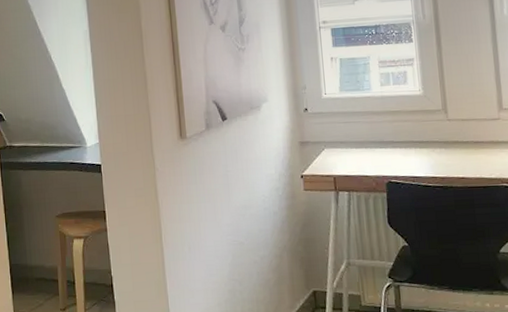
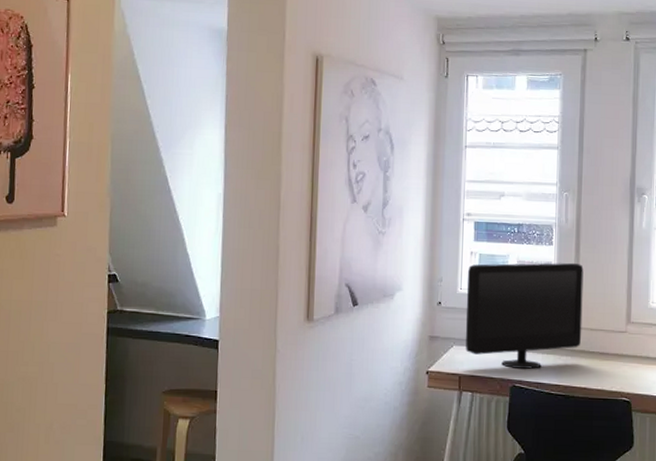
computer monitor: none [329,56,454,166] -> present [465,262,584,370]

